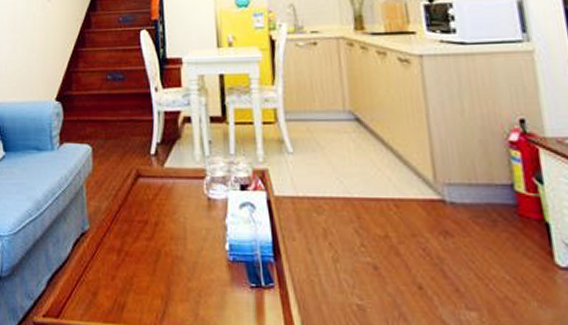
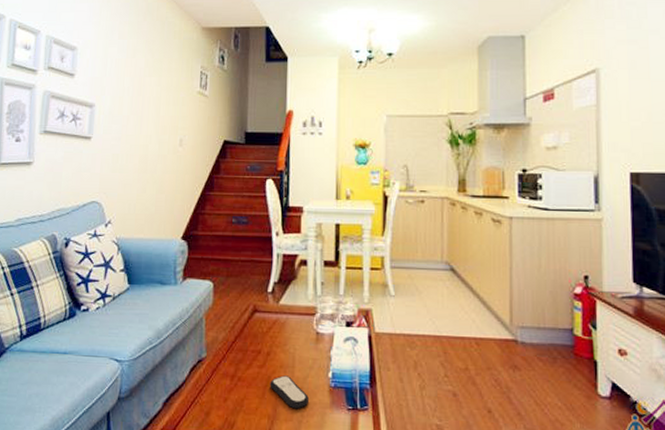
remote control: none [160,248,206,288] -> present [270,375,310,409]

